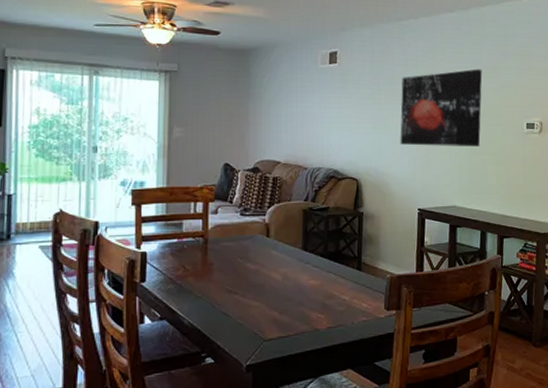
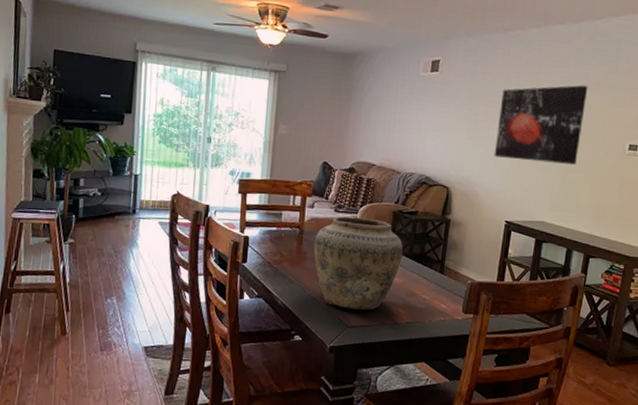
vase: none [220,219,318,321] -> present [313,216,404,310]

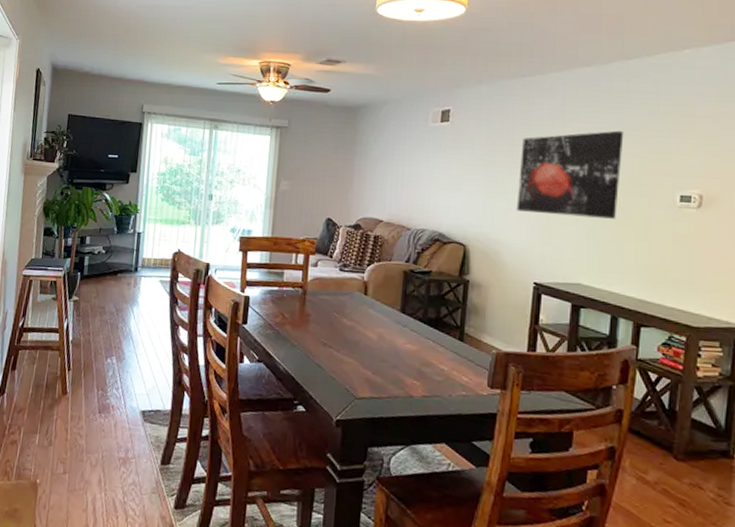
vase: present [313,216,404,310] -> none [317,276,417,380]

